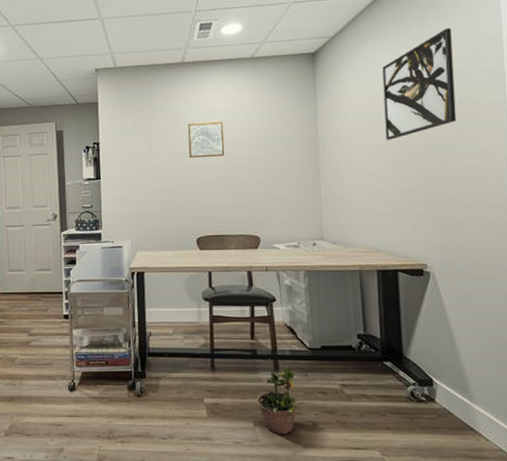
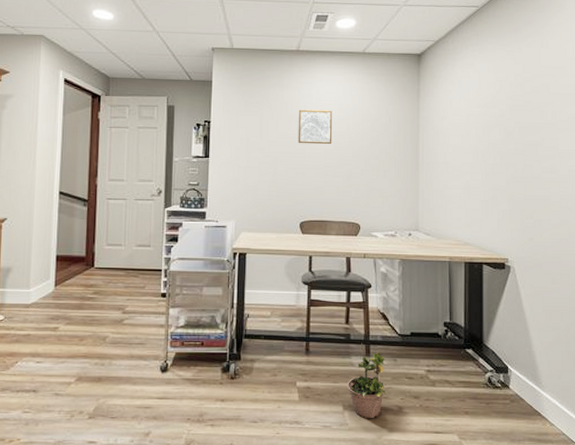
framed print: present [382,28,457,140] -> none [479,44,540,141]

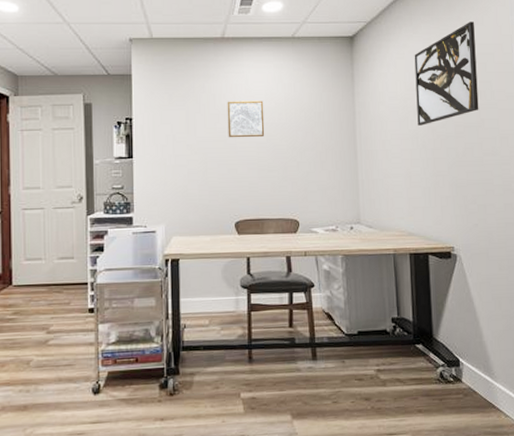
potted plant: present [346,343,386,418] -> none [294,347,335,426]
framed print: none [479,44,540,141] -> present [414,22,479,126]

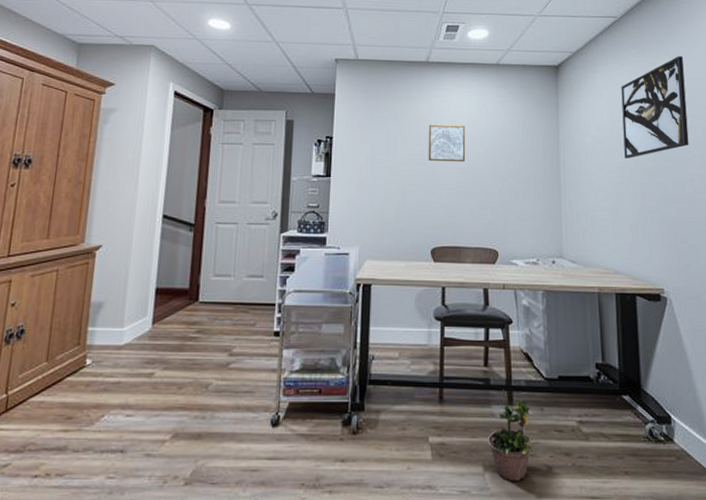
potted plant: none [294,347,335,426] -> present [487,390,532,481]

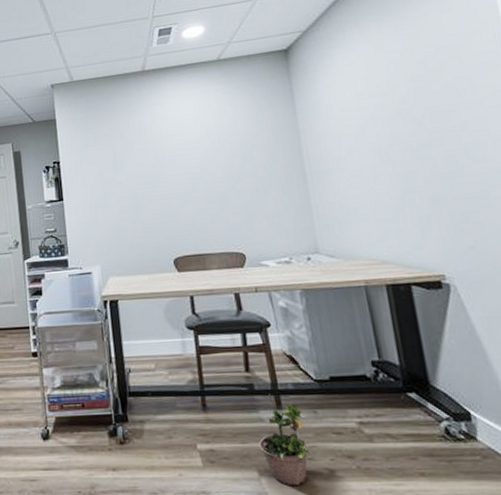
wall art: present [428,124,466,163] -> none [153,129,198,172]
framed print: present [621,56,689,159] -> none [364,11,459,137]

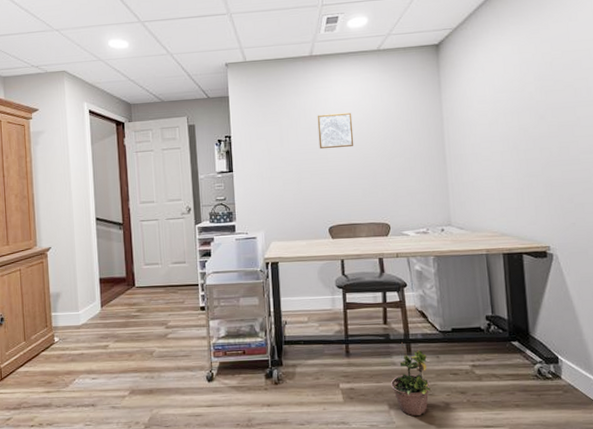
wall art: none [153,129,198,172] -> present [317,112,354,150]

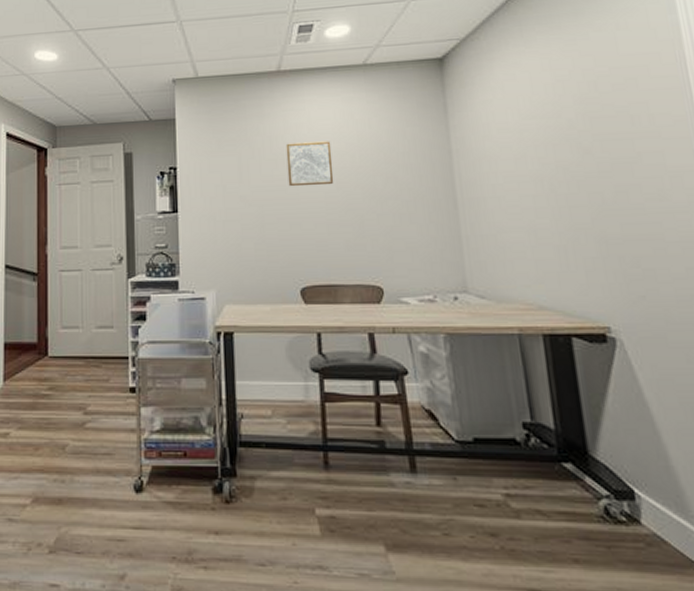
potted plant: present [390,342,431,416] -> none [387,454,446,564]

